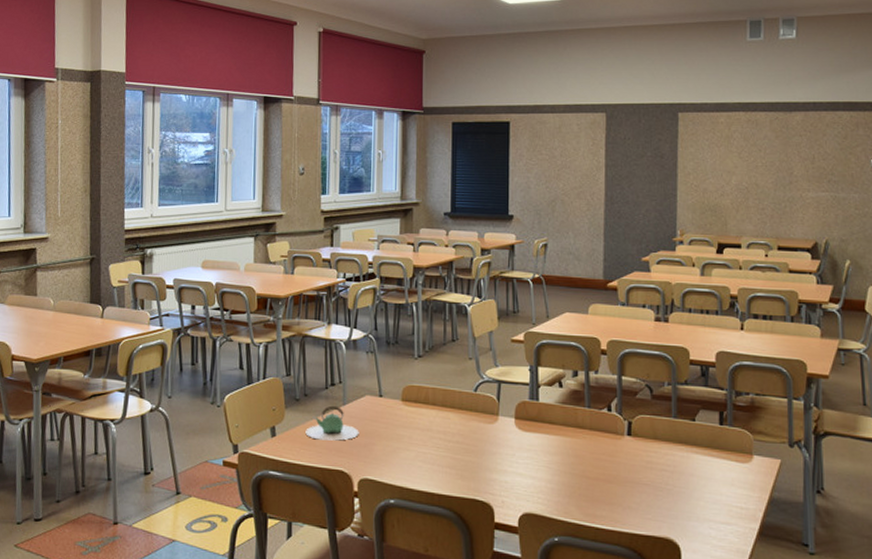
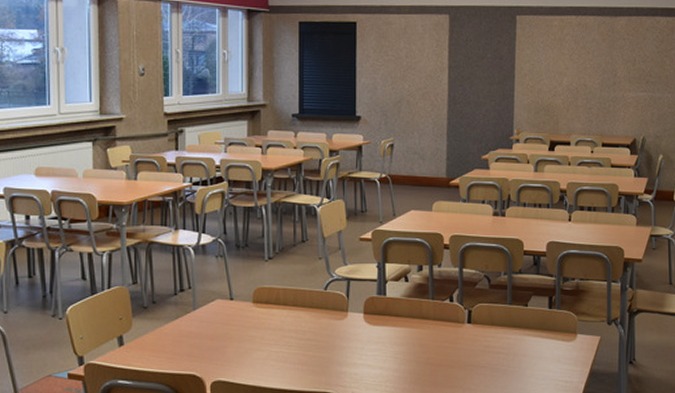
teapot: present [305,405,359,441] -> none [155,311,211,346]

